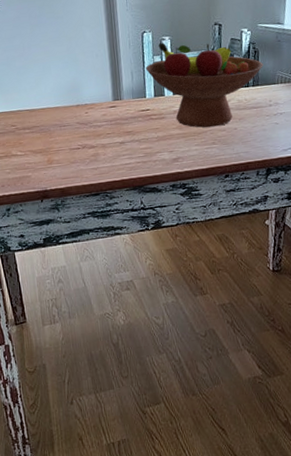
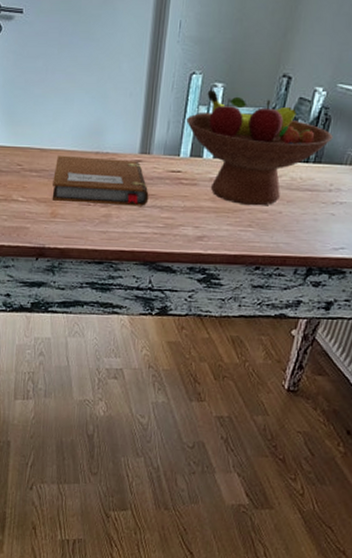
notebook: none [44,107,128,150] -> present [52,155,149,206]

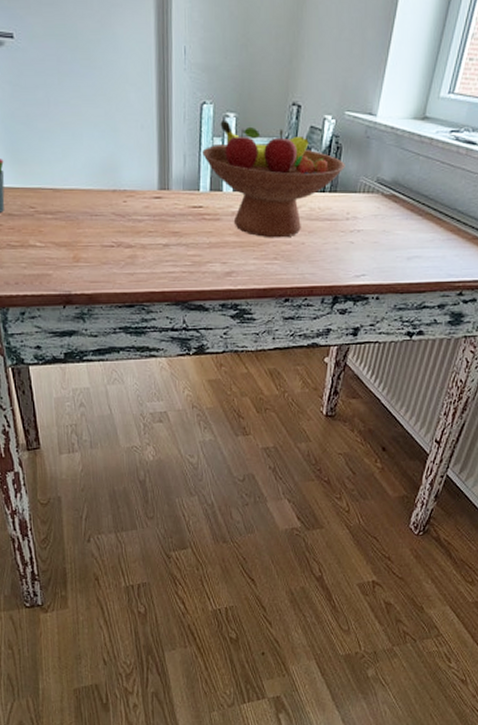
notebook: present [52,155,149,206] -> none [71,195,173,245]

